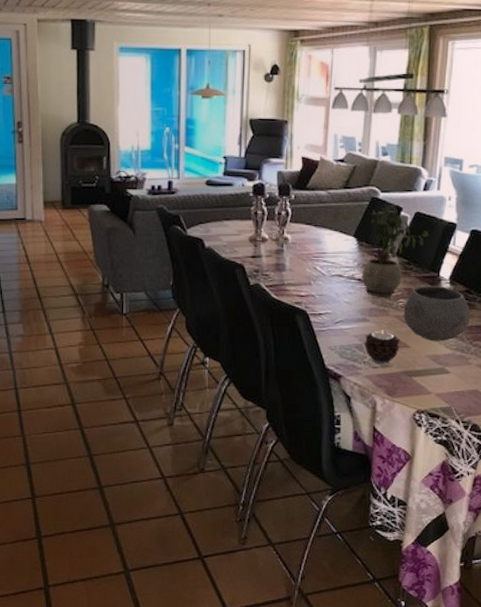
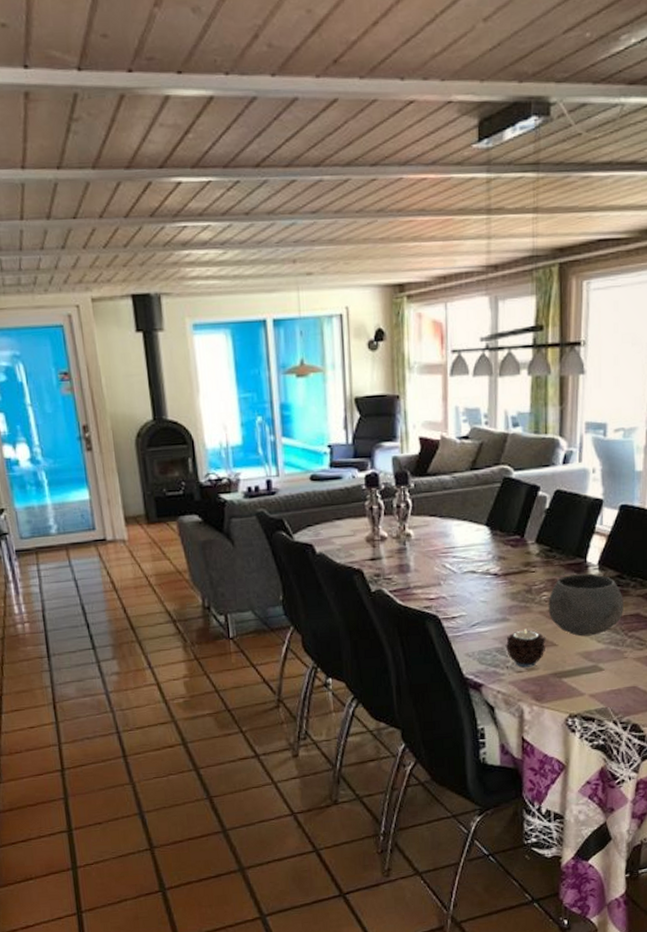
potted plant: present [362,205,429,298] -> none [498,484,572,593]

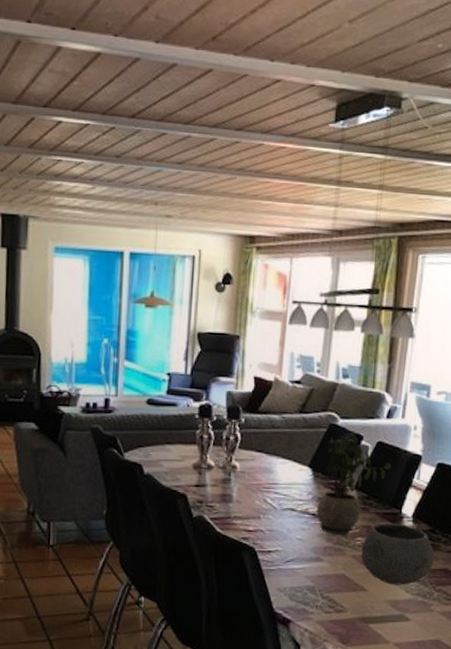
potted plant: none [498,484,572,593] -> present [316,433,392,536]
candle: present [505,629,545,668] -> none [316,571,356,609]

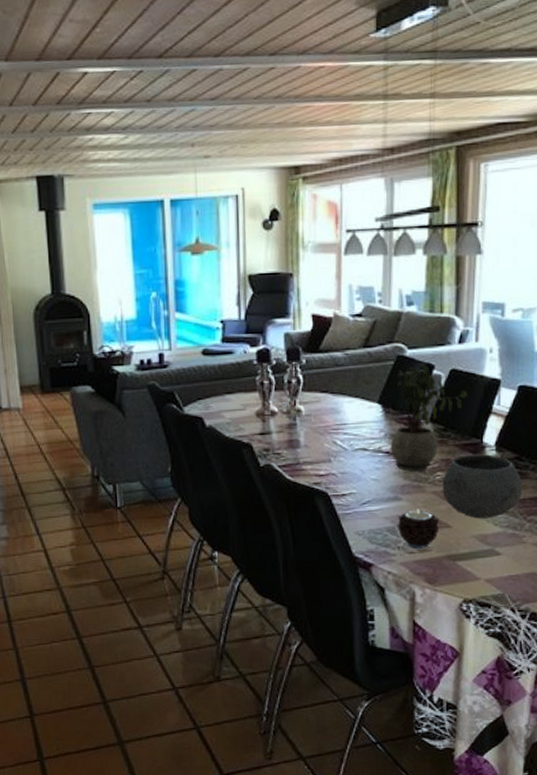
candle: none [316,571,356,609] -> present [397,509,439,549]

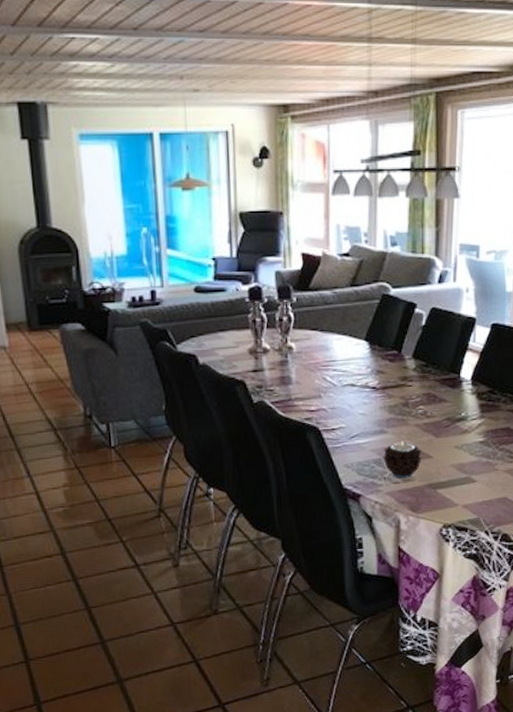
potted plant: present [390,363,468,472] -> none [376,301,447,407]
bowl: present [442,454,523,519] -> none [424,388,496,449]

